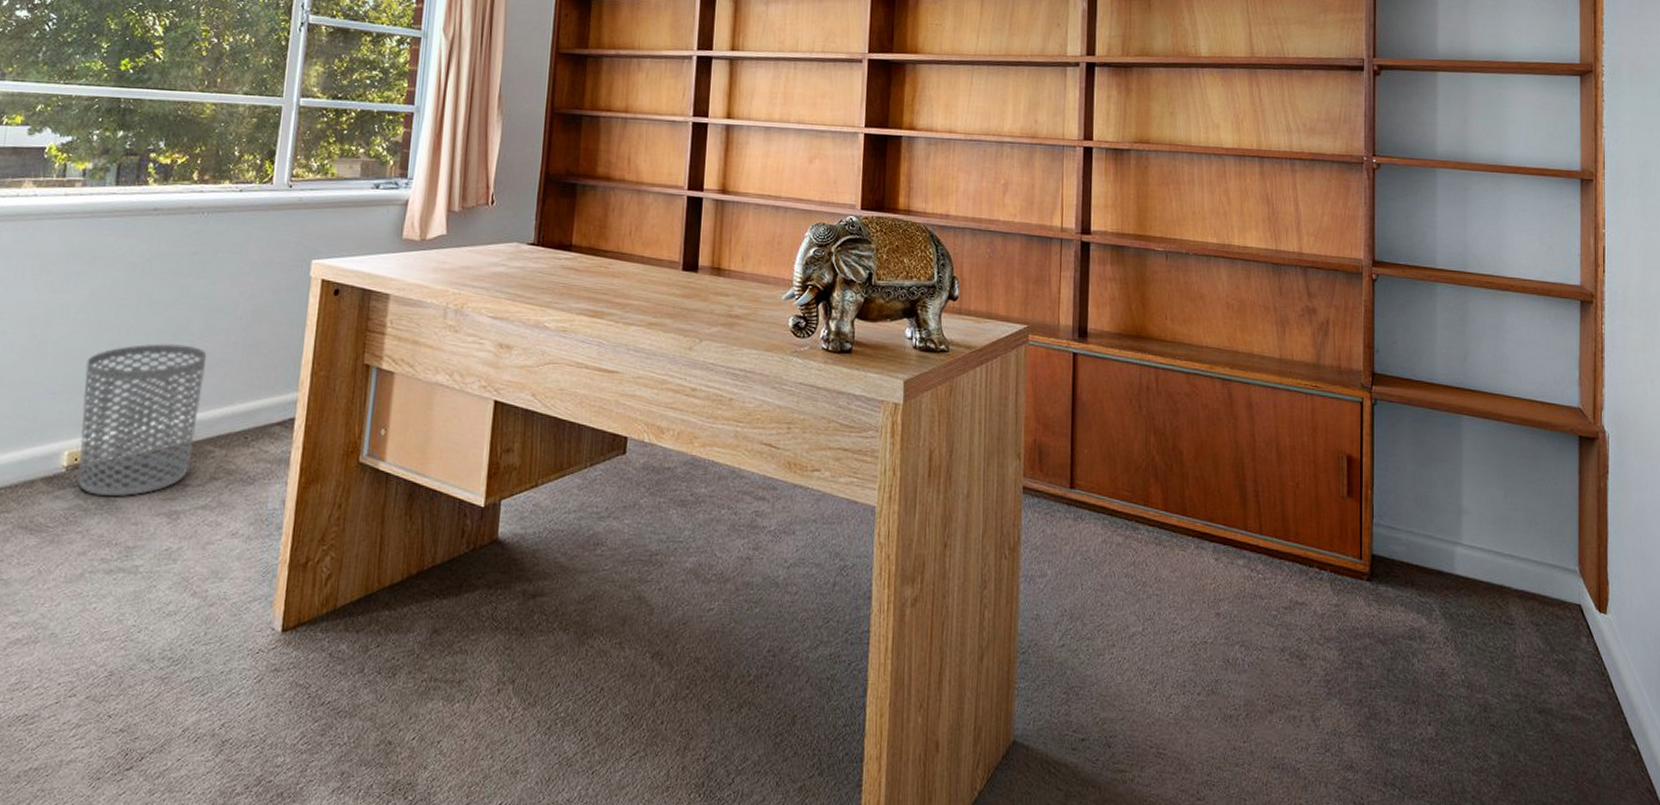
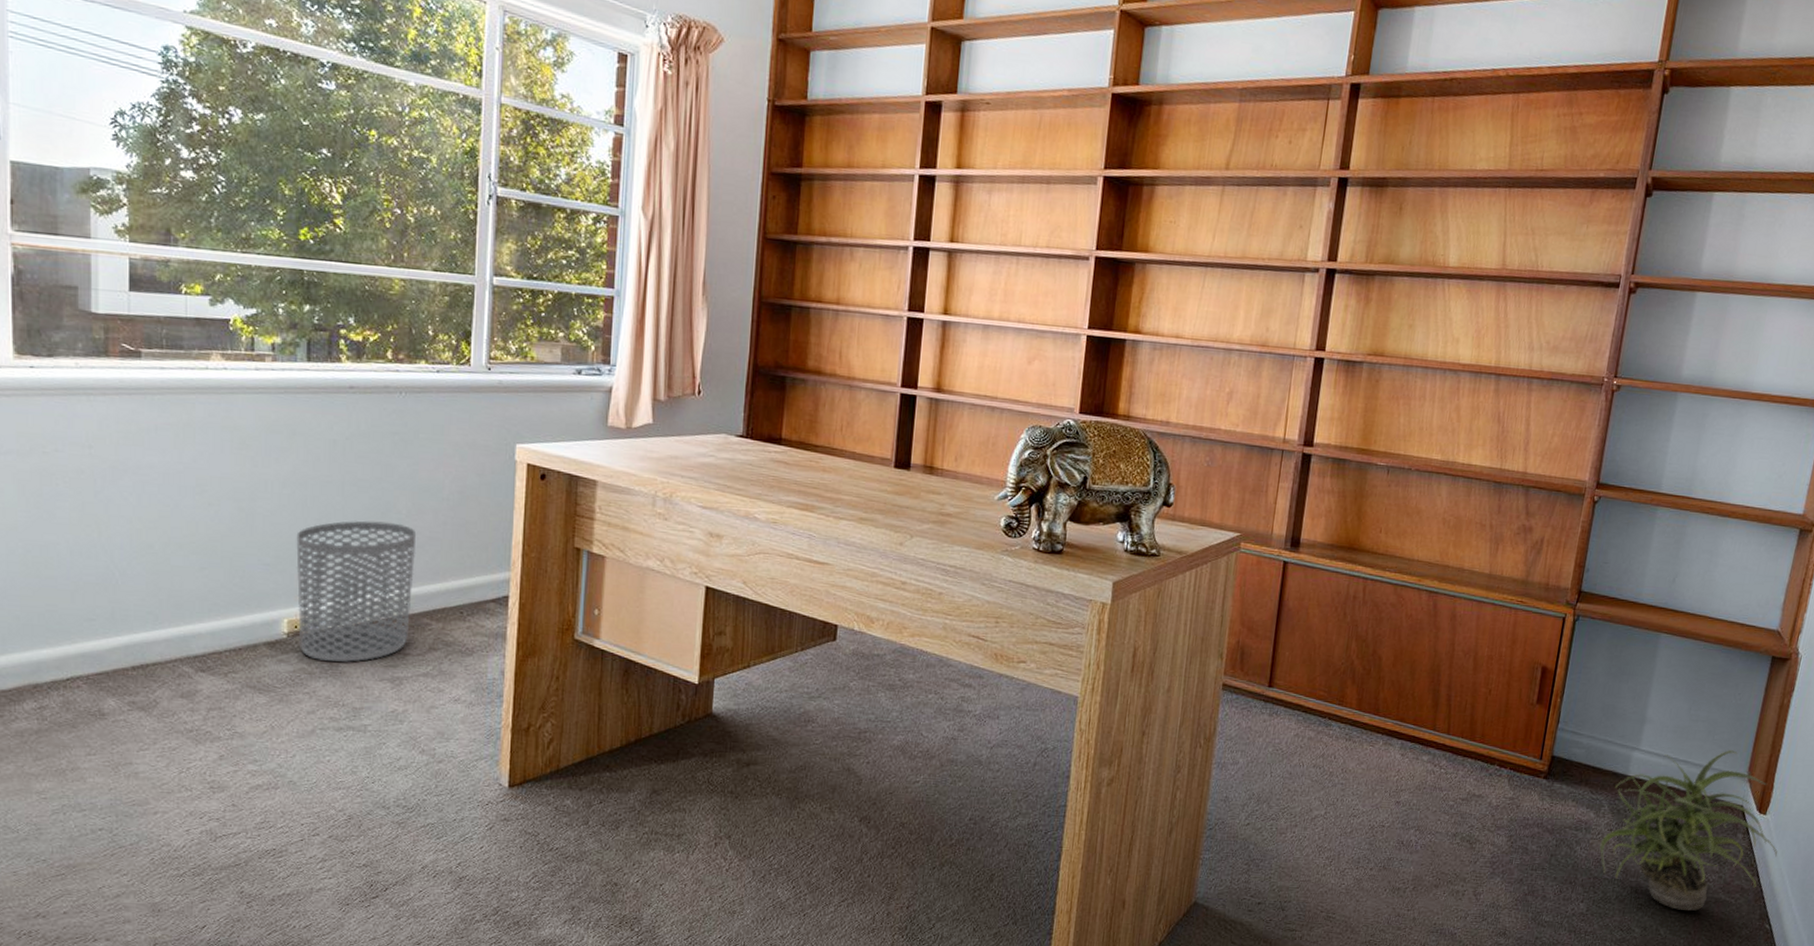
potted plant: none [1438,541,1628,731] -> present [1599,750,1778,911]

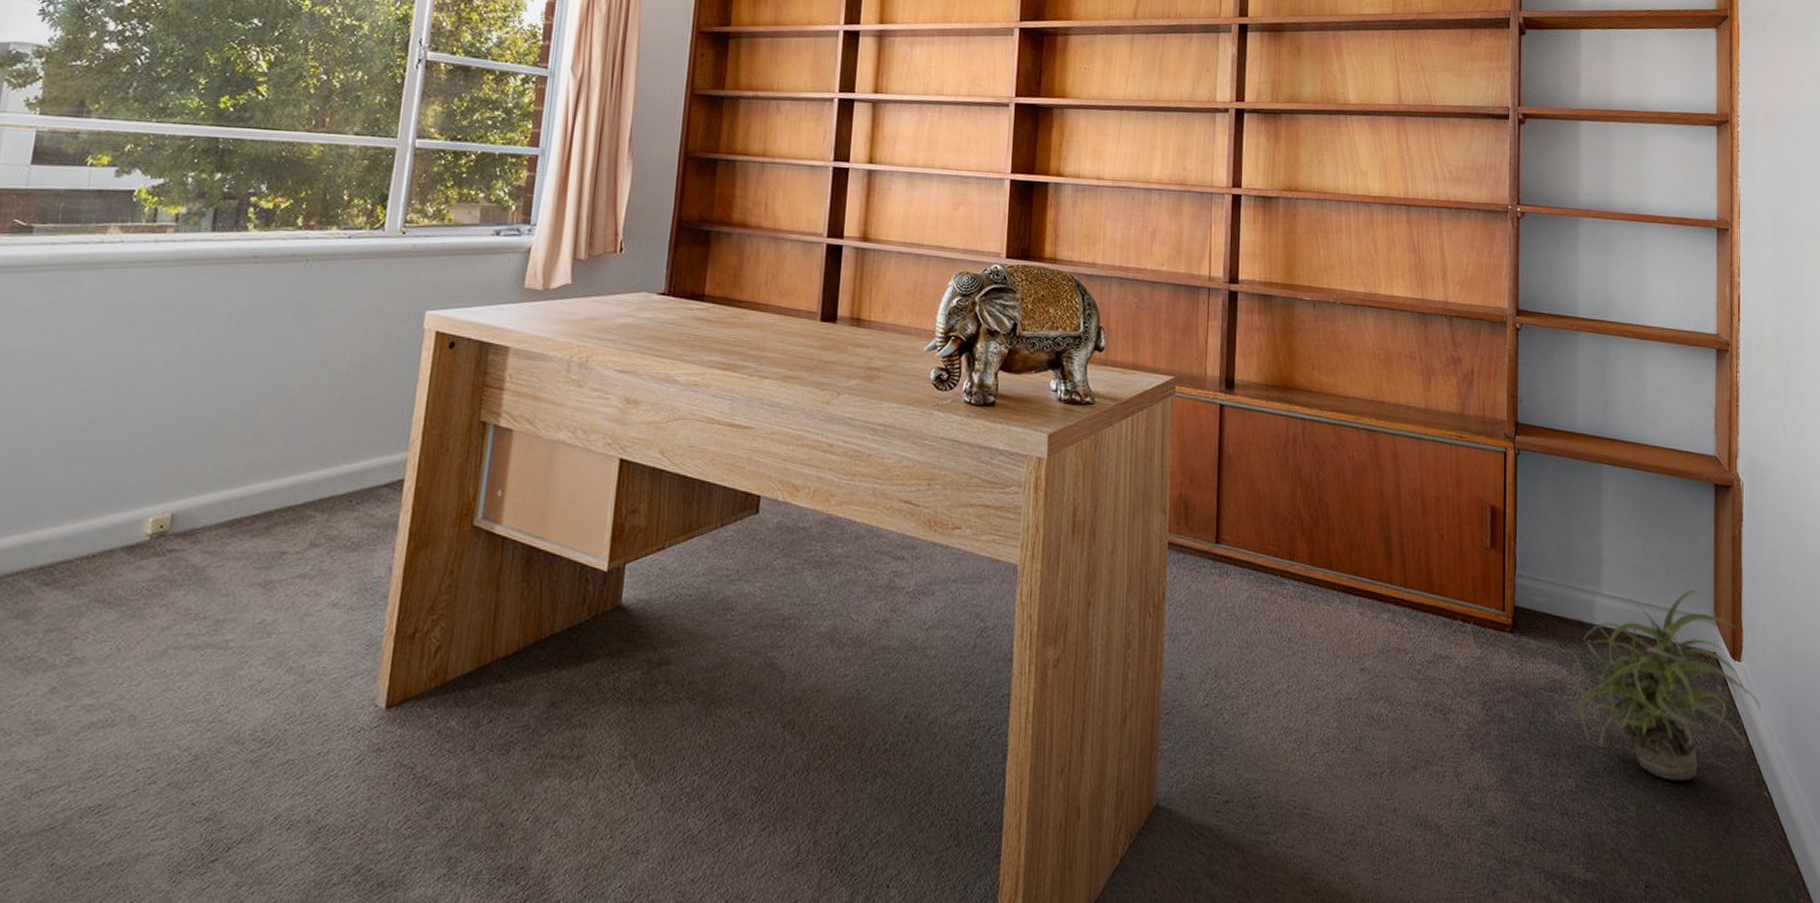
waste bin: present [296,520,417,663] -> none [163,401,310,567]

